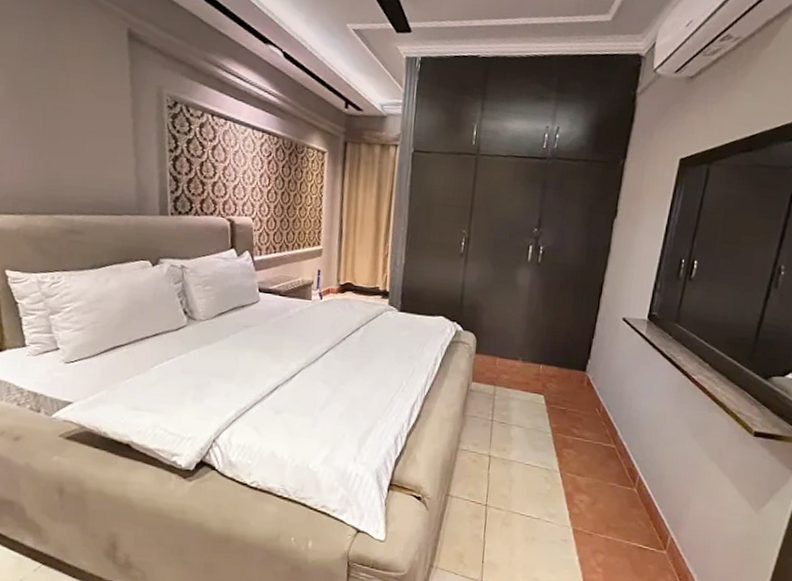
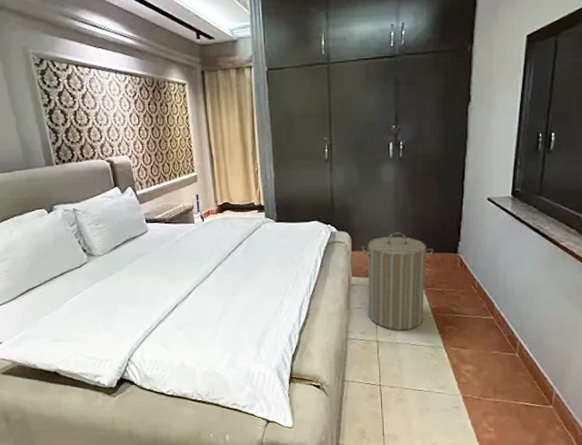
laundry hamper: none [483,340,561,448] -> present [361,232,433,331]

